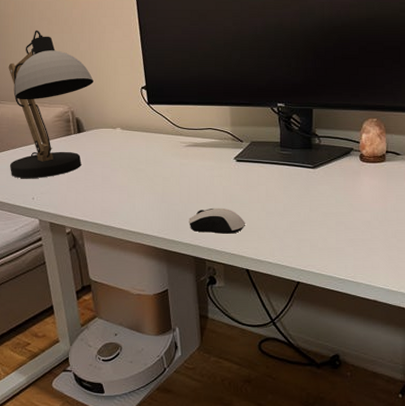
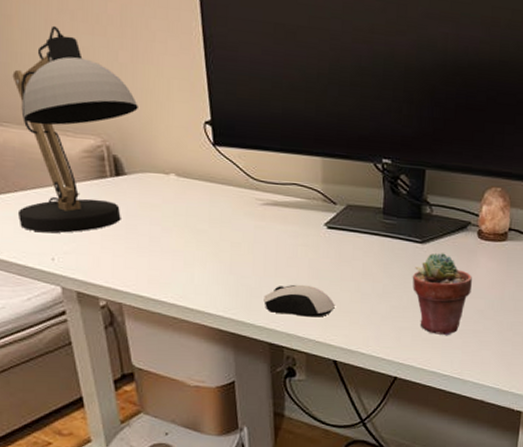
potted succulent: none [307,175,358,245] -> present [412,252,472,336]

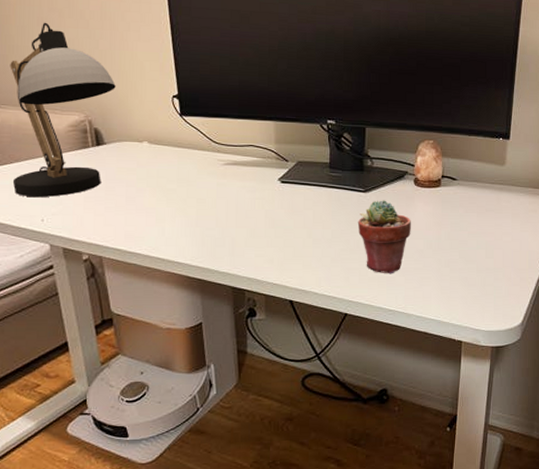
computer mouse: present [264,284,335,317] -> none [226,233,290,262]

